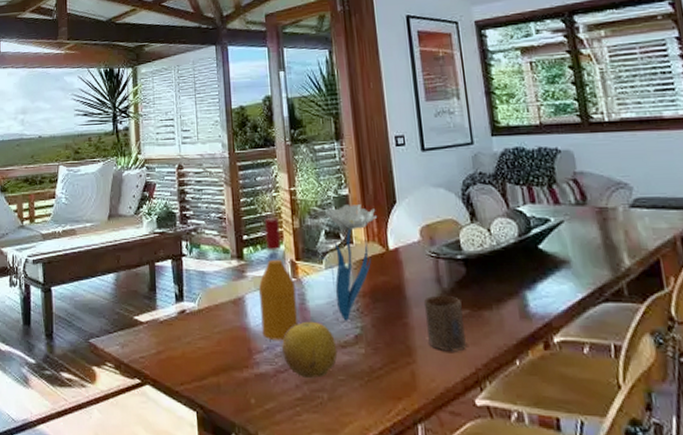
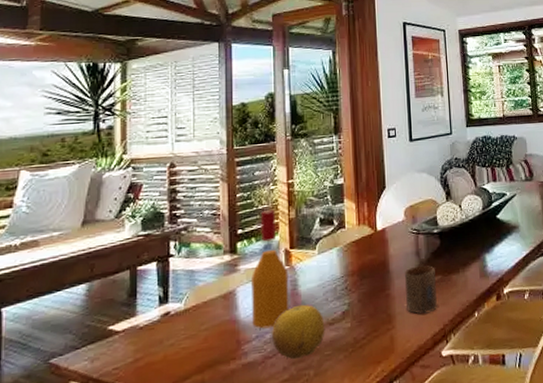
flower: present [318,203,377,321] -> none [312,192,368,300]

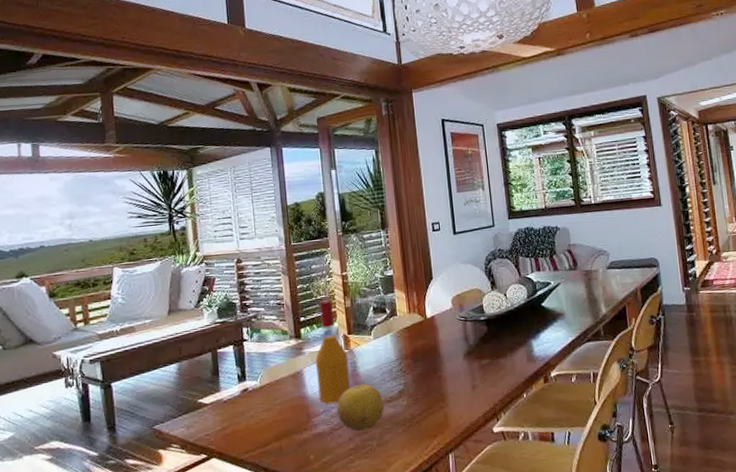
cup: present [404,265,438,315] -> none [454,350,488,395]

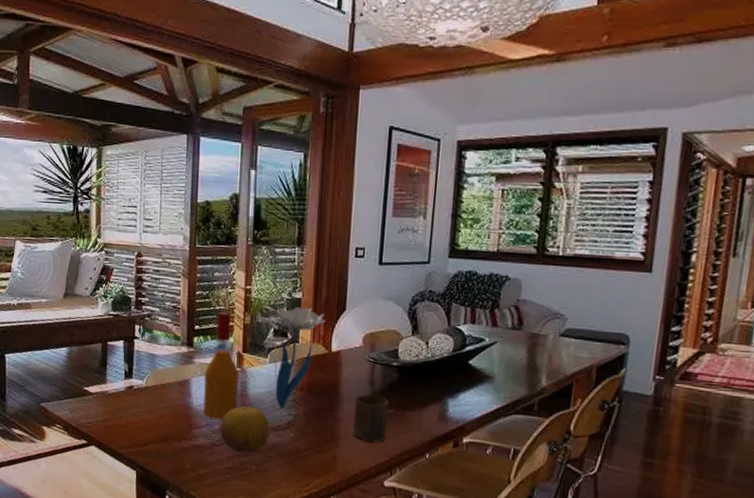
flower: none [368,282,417,381] -> present [264,306,325,409]
cup: none [454,350,488,395] -> present [353,394,389,443]

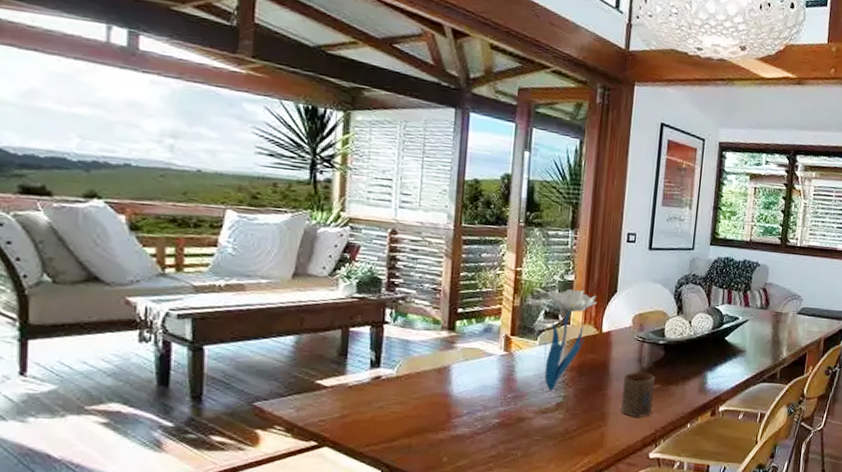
wine bottle: present [203,312,240,421] -> none [465,294,507,407]
fruit: present [220,405,270,453] -> none [483,390,538,438]

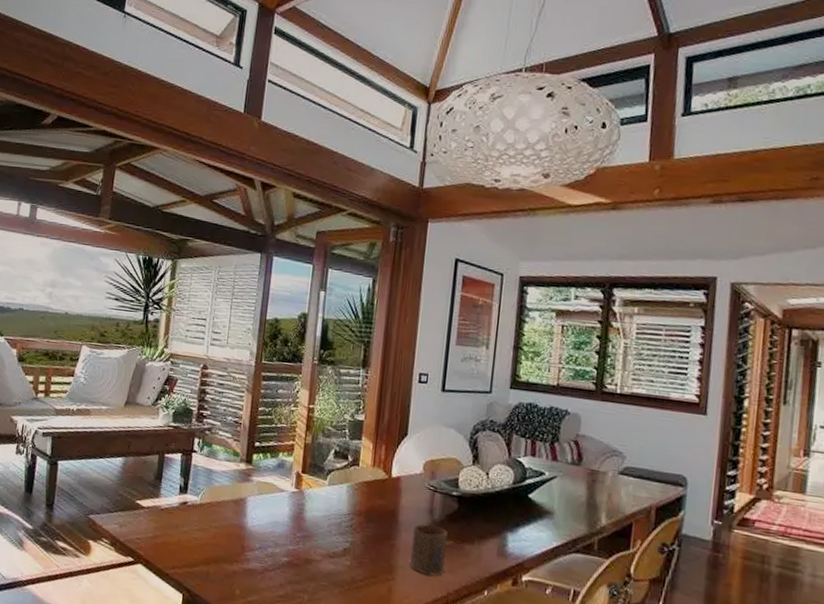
flower: present [534,288,597,391] -> none [323,427,387,535]

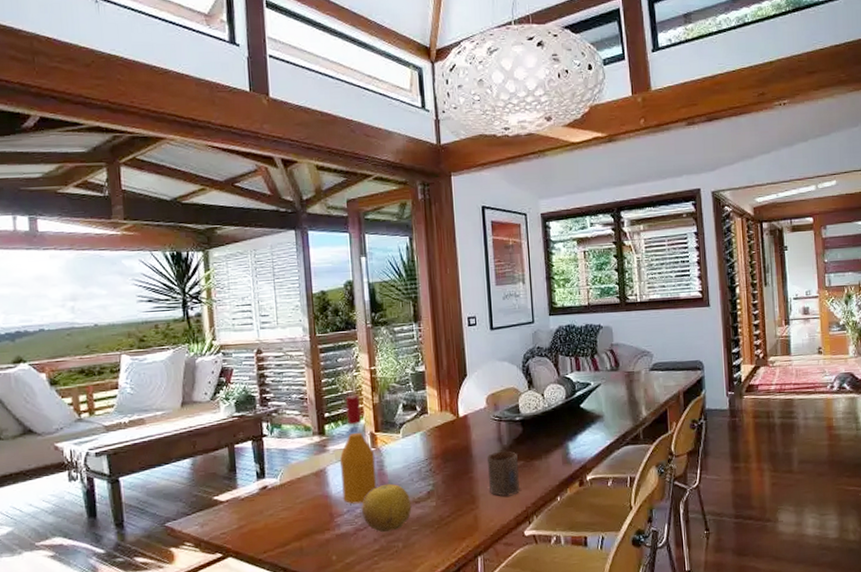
wine bottle: none [257,430,297,544] -> present [339,395,377,504]
fruit: none [273,529,325,581] -> present [362,483,412,532]

